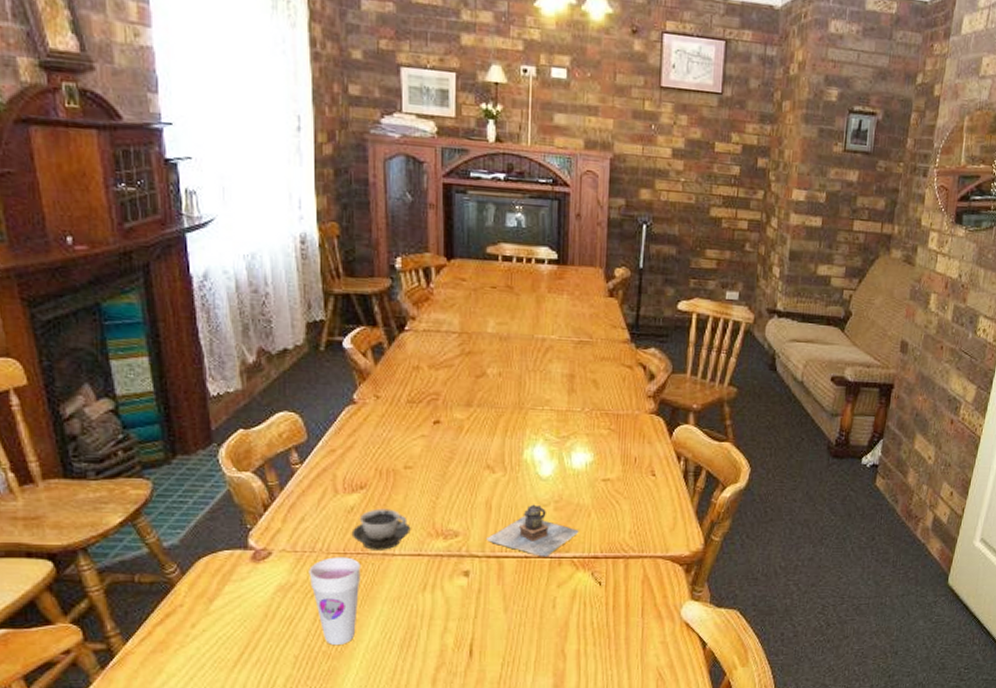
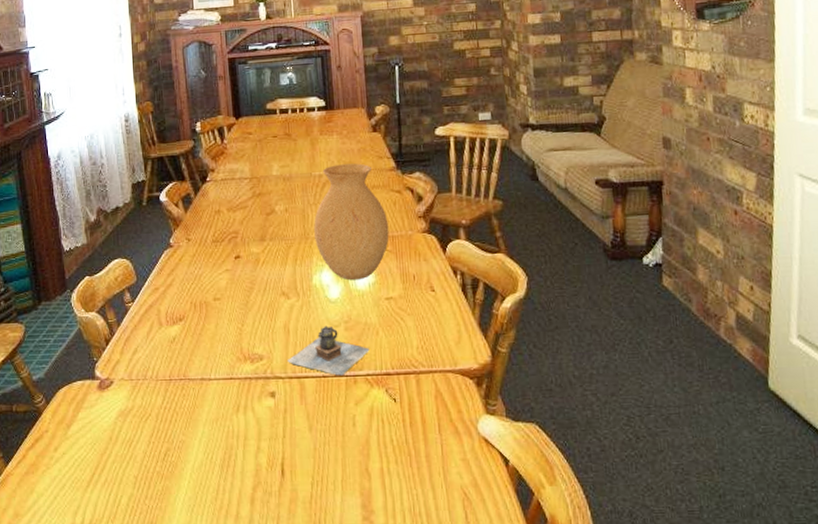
cup: present [309,557,361,645] -> none [142,383,185,465]
cup: present [351,508,411,550] -> none [174,337,223,376]
vase: none [530,329,615,459] -> present [314,163,389,281]

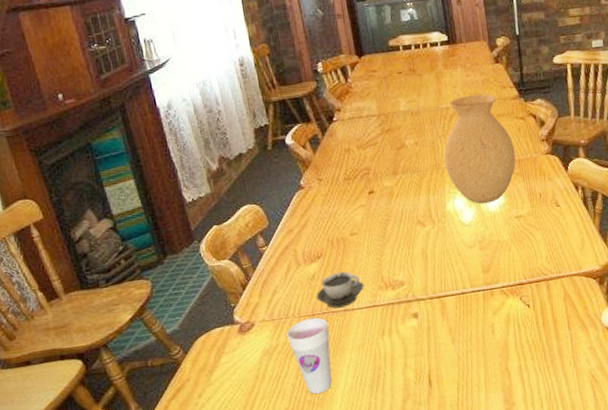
cup: none [142,383,185,465] -> present [286,317,332,394]
cup: none [174,337,223,376] -> present [316,271,364,309]
teapot: present [287,326,370,376] -> none [427,247,503,291]

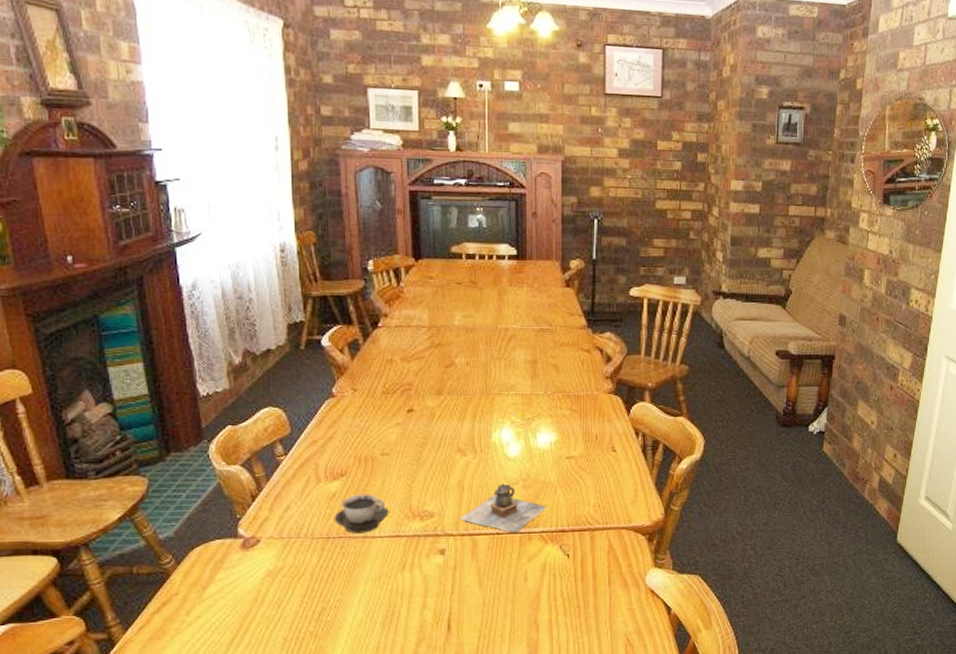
cup: present [286,317,332,394] -> none [295,541,344,625]
teapot: none [427,247,503,291] -> present [460,483,546,533]
vase: present [444,94,516,204] -> none [496,319,575,439]

